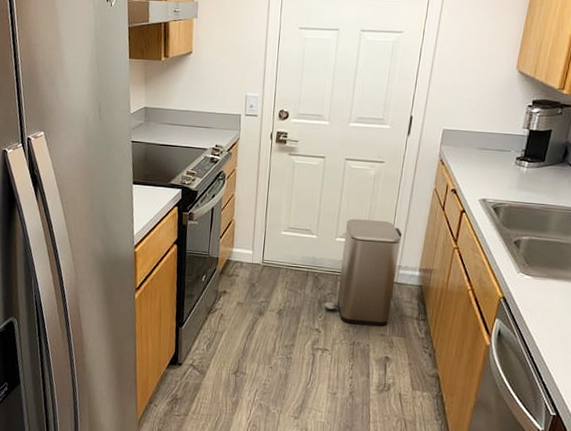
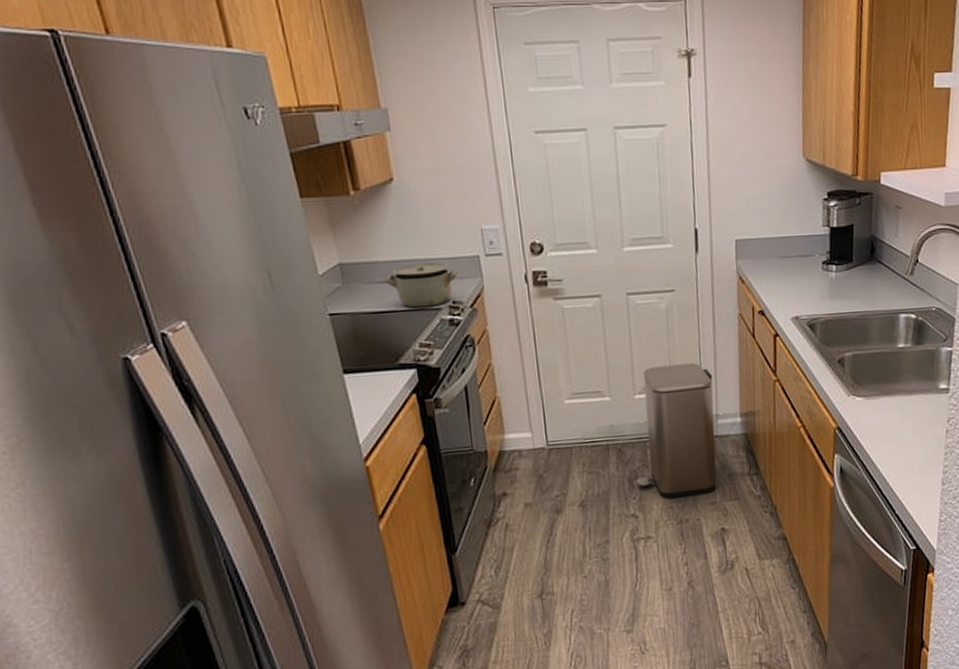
saucepan: none [172,114,223,147] -> present [384,262,458,308]

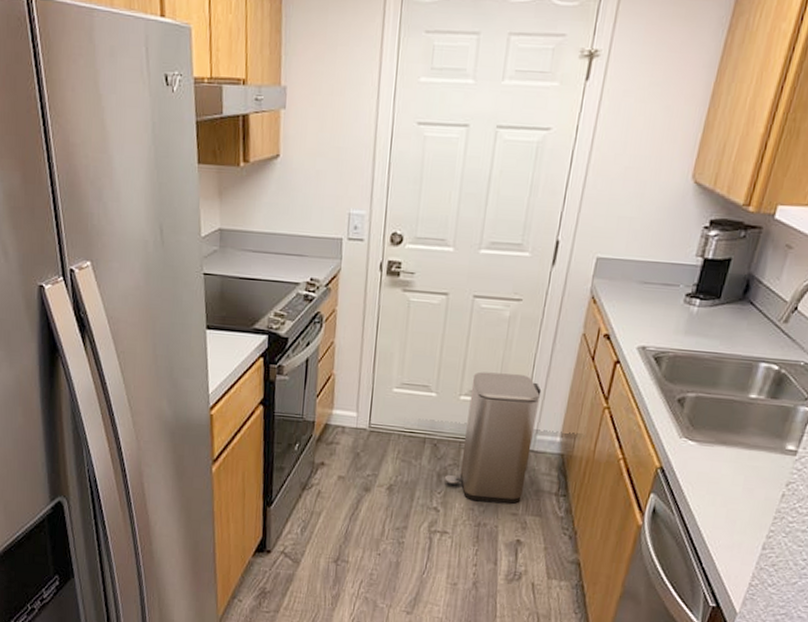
saucepan: present [384,262,458,308] -> none [255,238,320,281]

